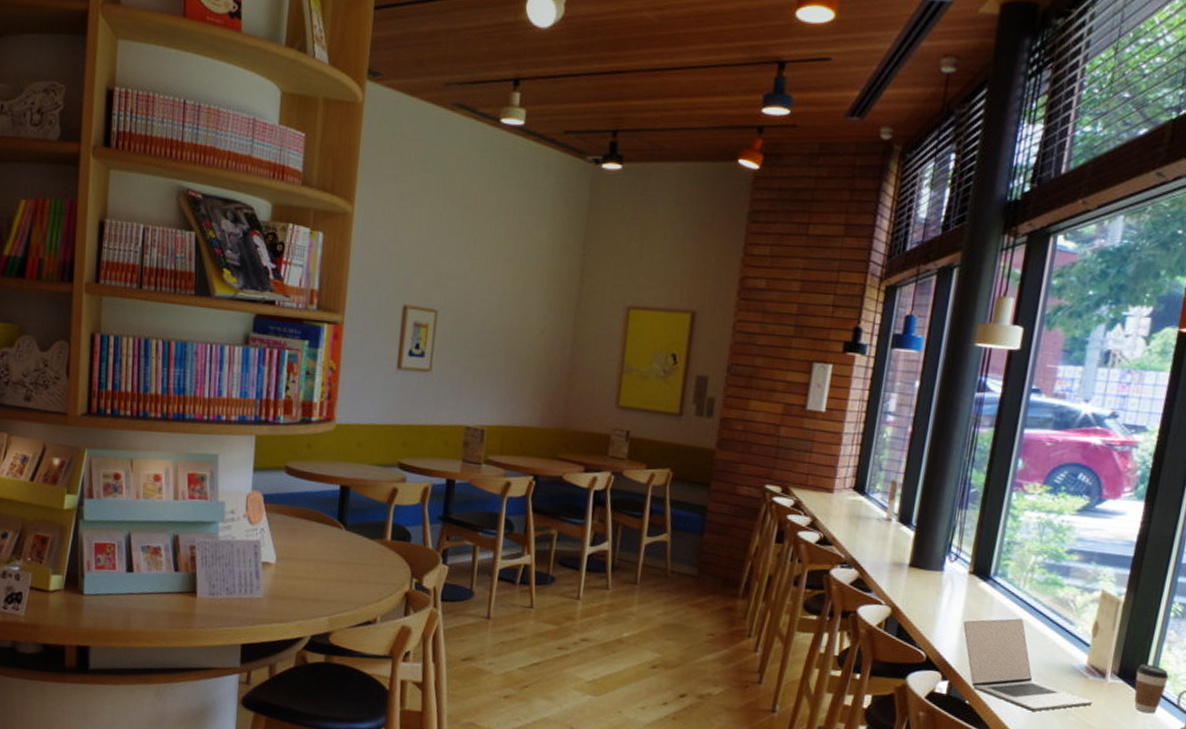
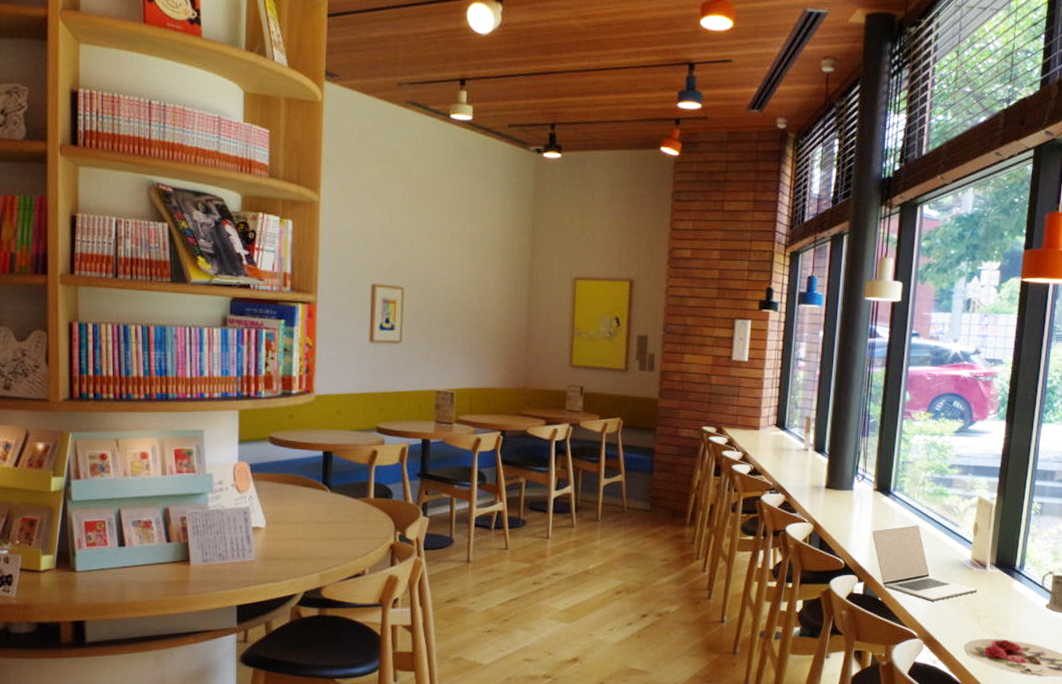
coffee cup: present [1134,664,1169,714] -> none [1009,555,1034,595]

